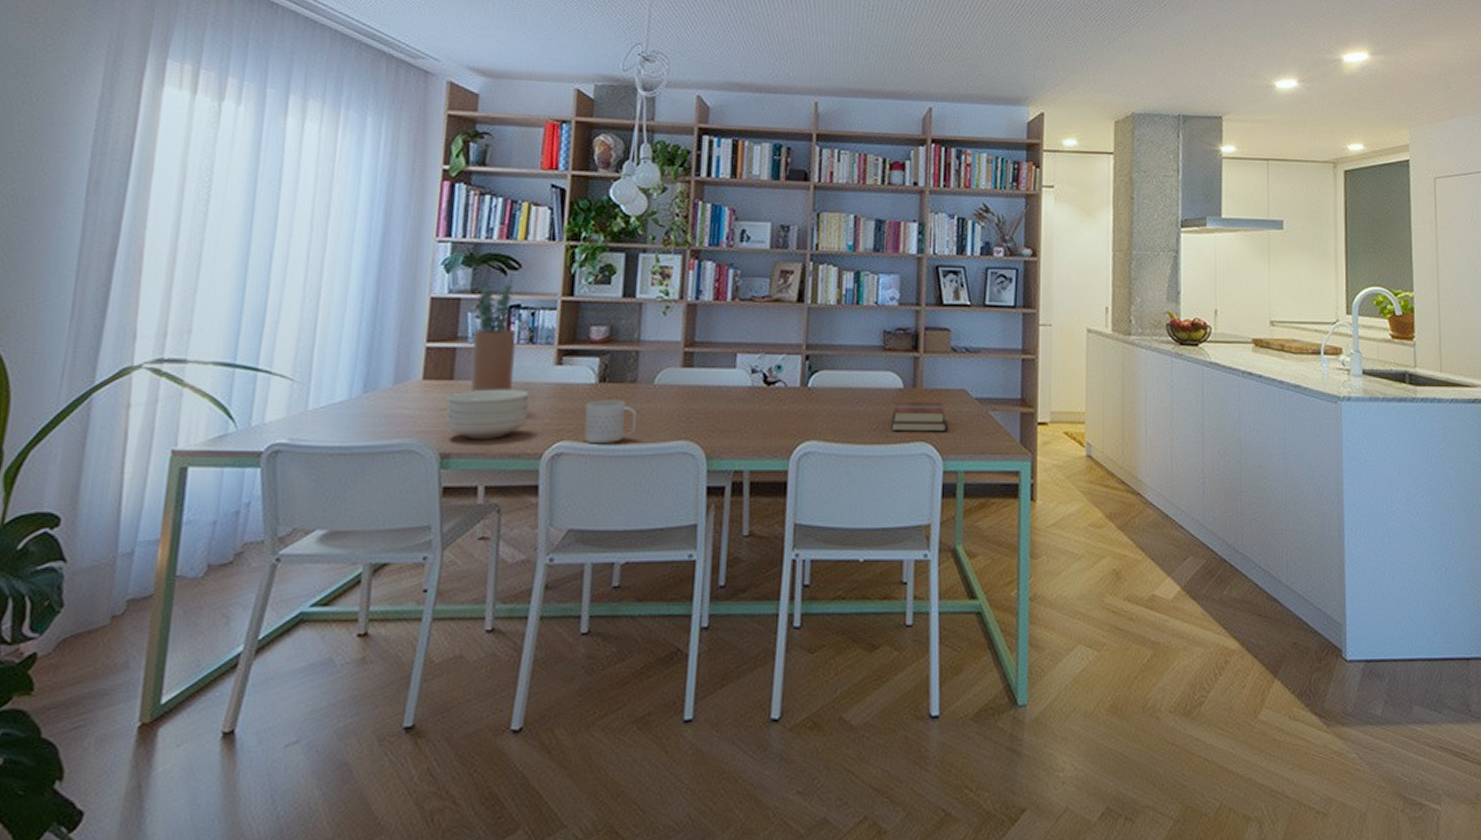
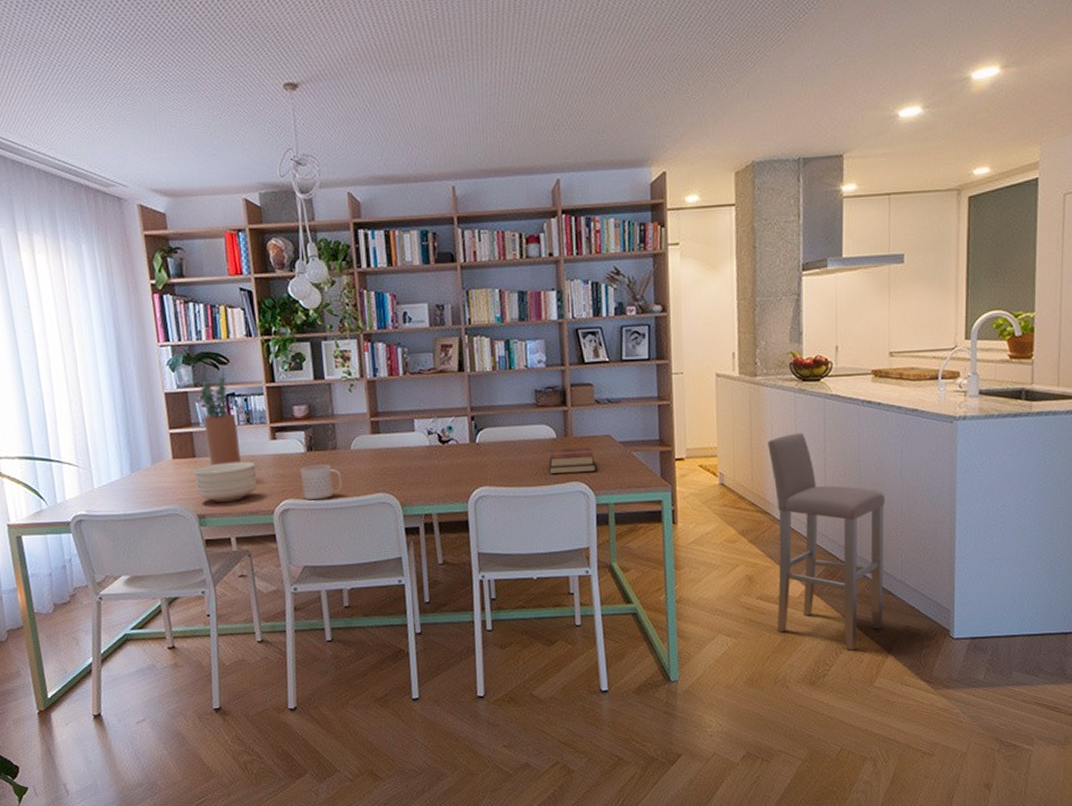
bar stool: none [1141,402,1268,672] -> present [768,432,885,651]

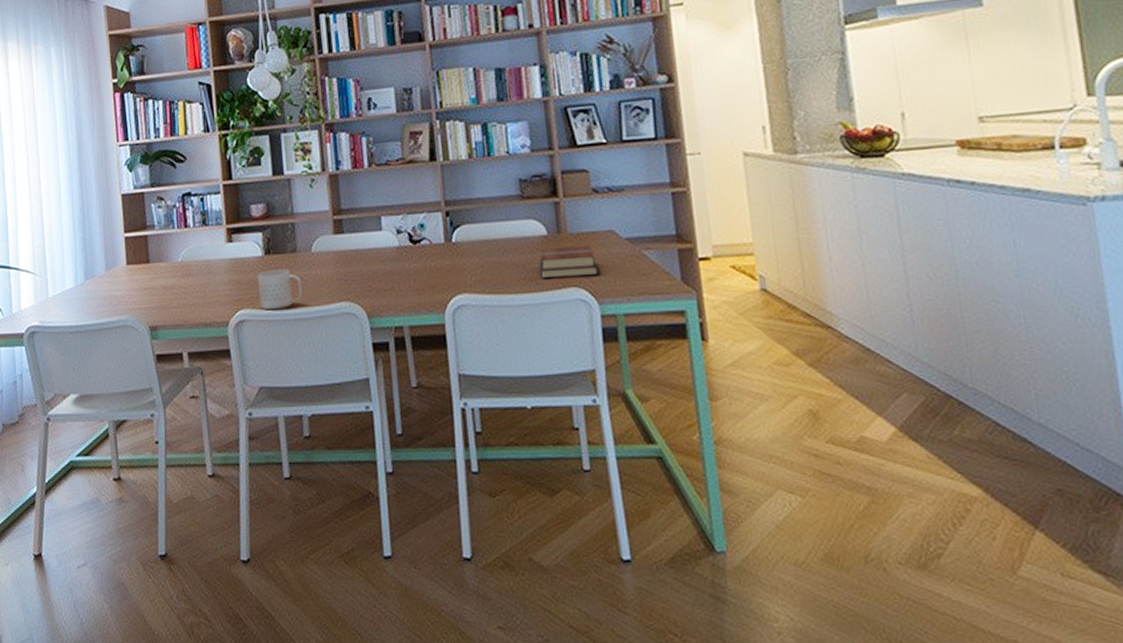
bowl: present [193,461,258,503] -> none [147,266,212,313]
vase: present [201,368,241,466] -> none [157,166,195,272]
bar stool: present [768,432,885,651] -> none [821,222,1021,522]

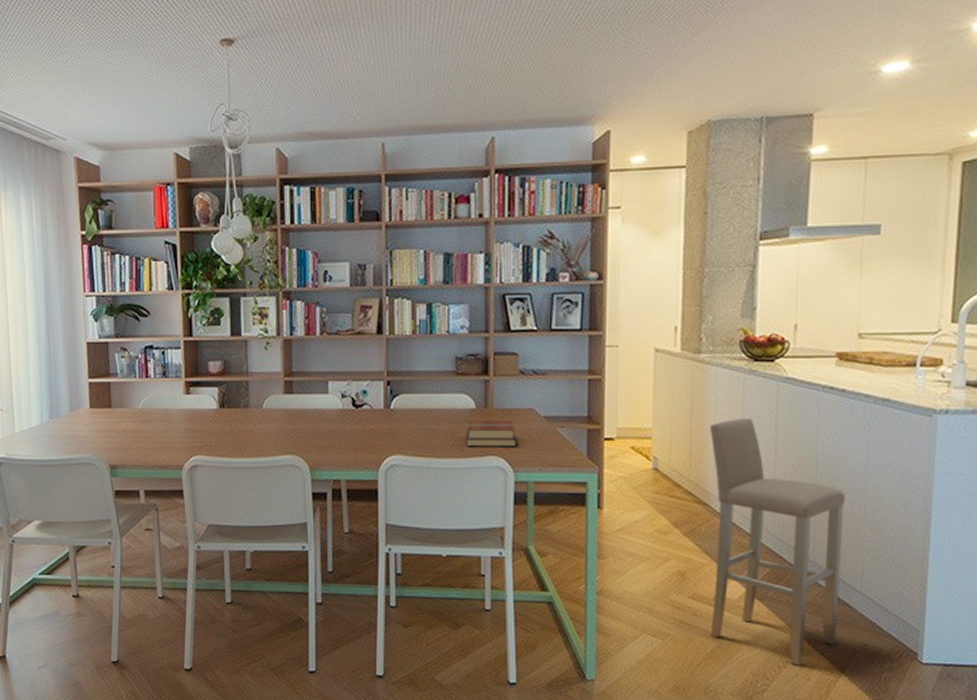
mug: present [256,269,303,310] -> none [211,422,253,458]
bar stool: none [821,222,1021,522] -> present [710,418,845,666]

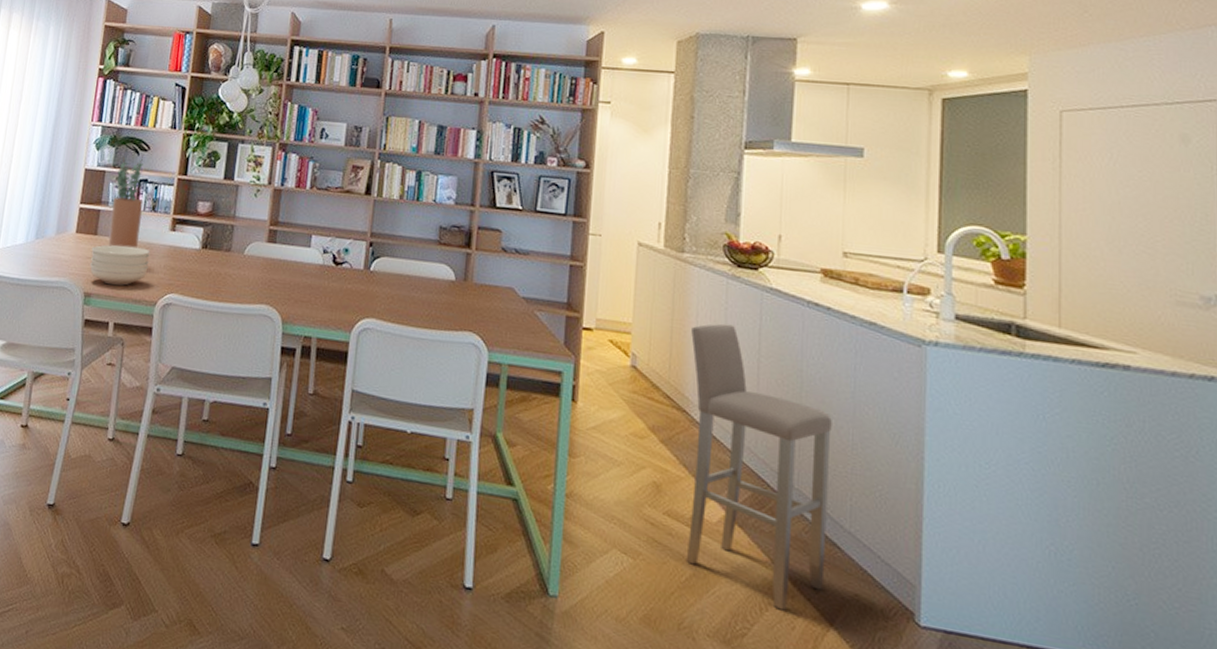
bowl: none [108,414,169,455] -> present [89,245,150,286]
vase: none [121,320,154,417] -> present [108,154,145,248]
books: present [466,421,517,447] -> none [442,292,494,326]

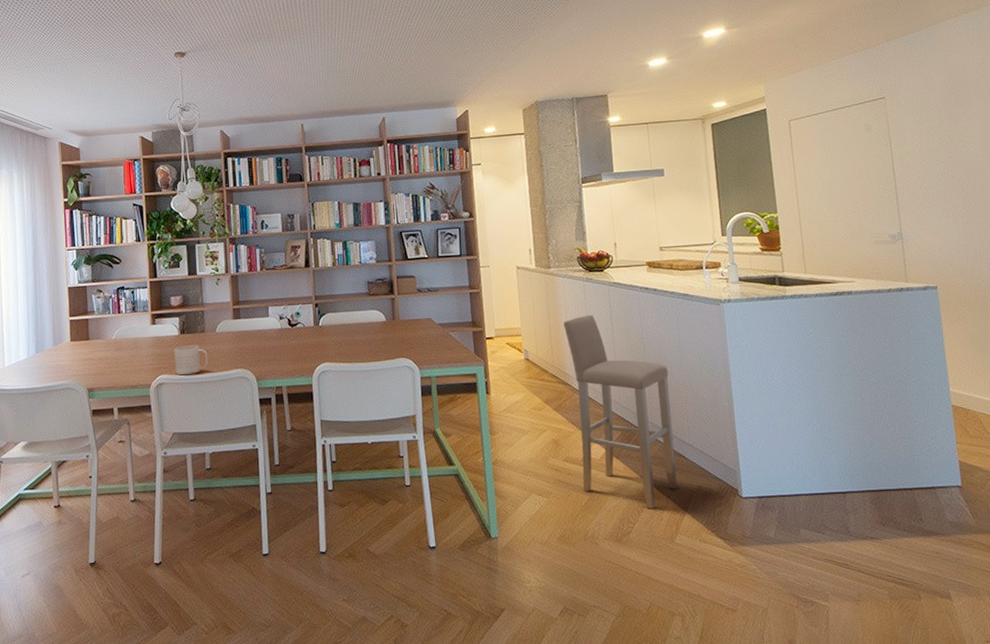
bowl: present [89,245,150,286] -> none [87,343,138,378]
vase: present [108,154,145,248] -> none [97,267,126,347]
mug: none [188,263,230,300] -> present [173,345,209,376]

